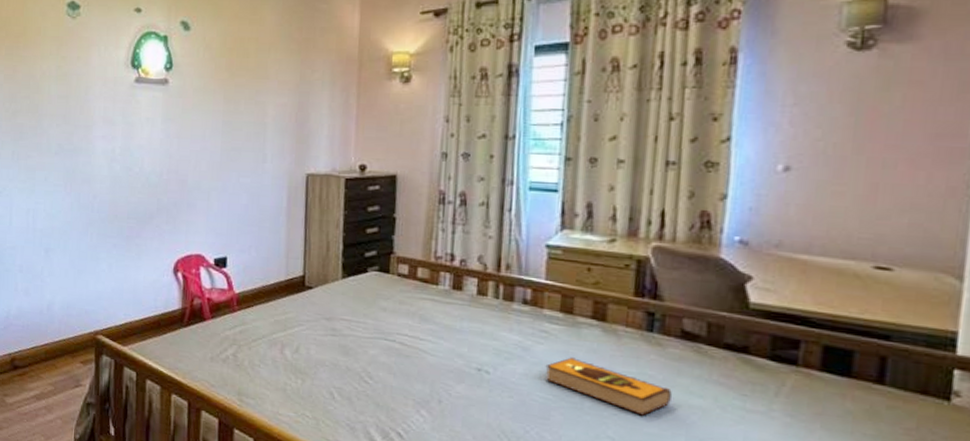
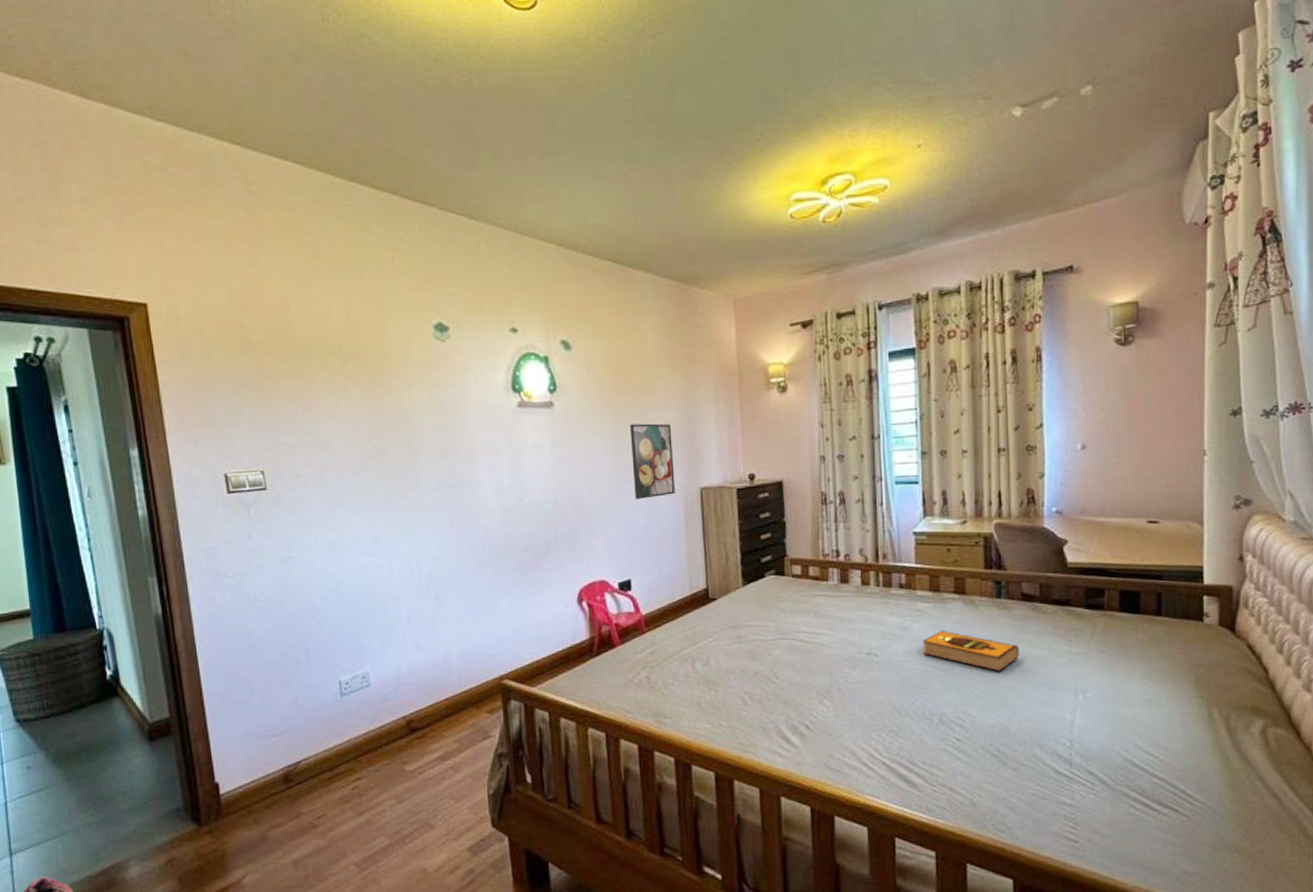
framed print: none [238,105,283,180] -> present [629,423,675,500]

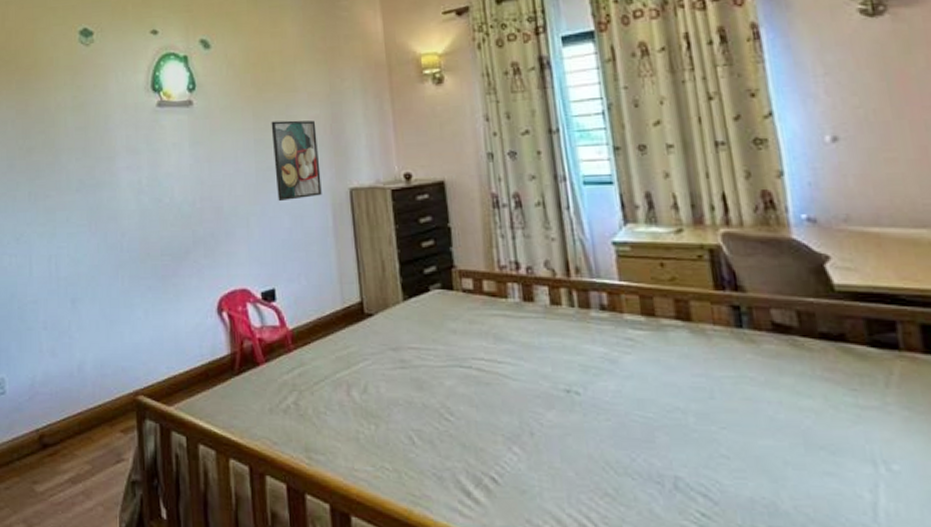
hardback book: present [922,630,1019,672] -> none [638,366,779,426]

